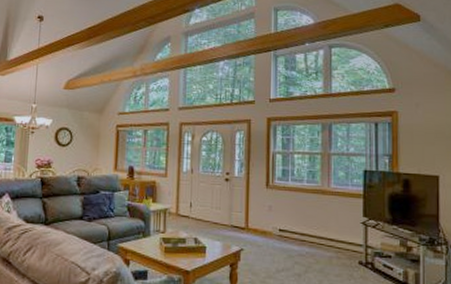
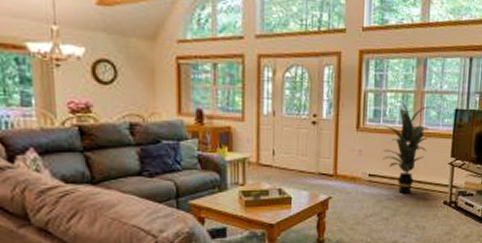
indoor plant: none [285,161,343,251] -> present [376,100,435,193]

